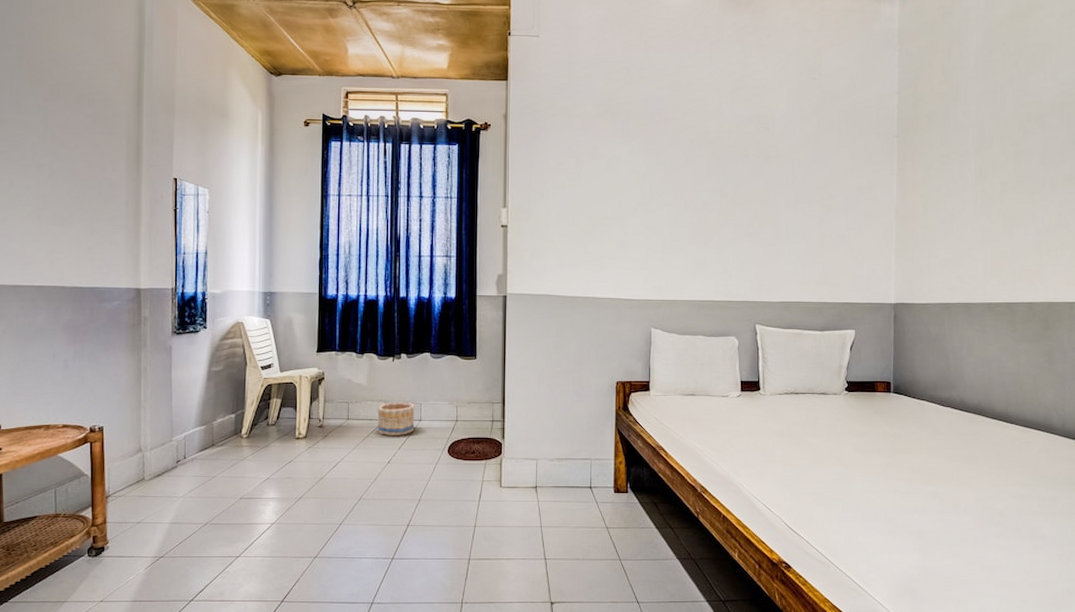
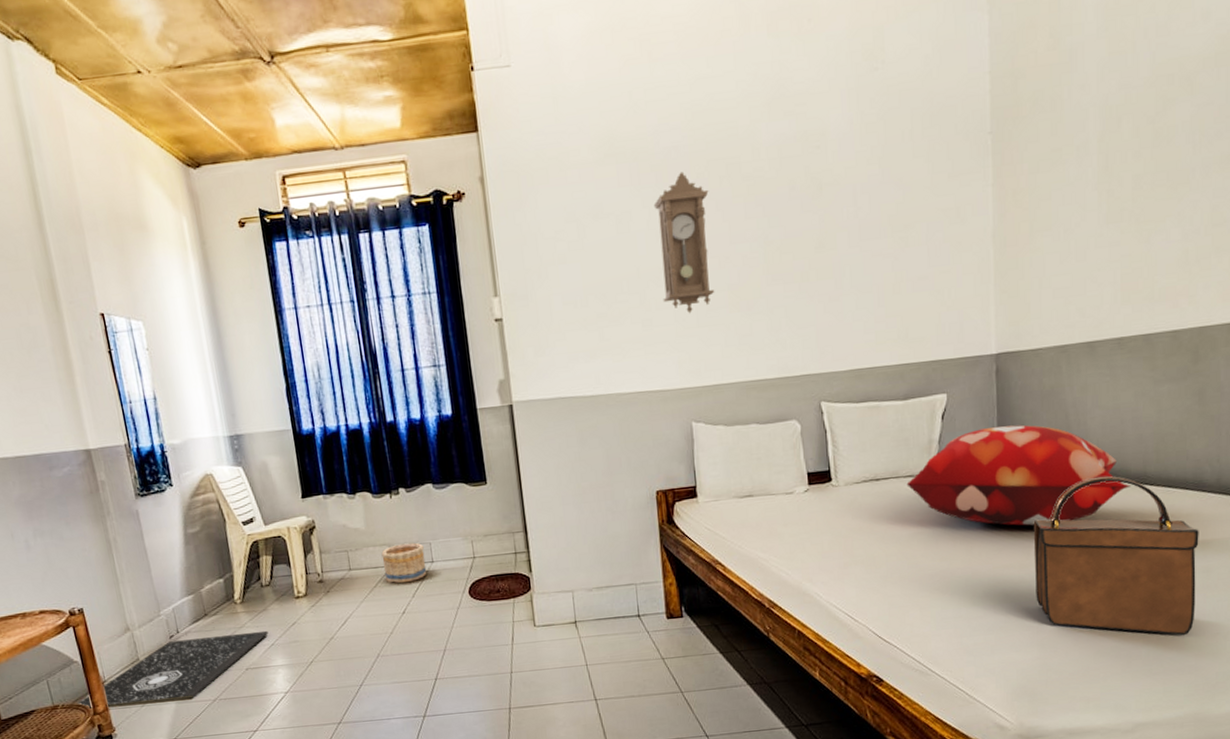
bath mat: none [78,465,266,521] -> present [76,630,268,709]
pendulum clock: none [638,132,682,241] -> present [653,171,715,314]
decorative pillow: none [820,362,995,446] -> present [906,425,1130,526]
handbag: none [918,412,1048,554] -> present [1033,475,1199,636]

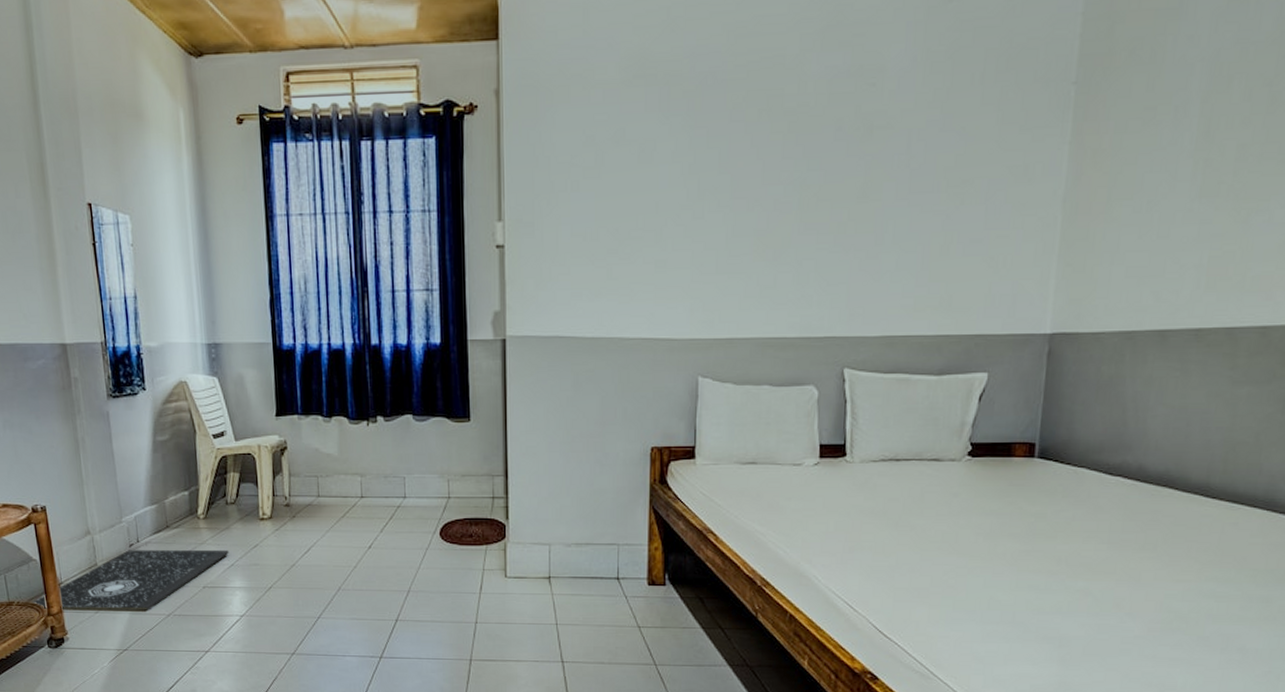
basket: present [381,542,427,584] -> none [352,475,398,517]
pendulum clock: present [653,171,715,314] -> none [681,100,745,258]
decorative pillow: present [906,425,1130,526] -> none [930,415,1188,529]
handbag: present [1033,475,1199,636] -> none [1062,482,1263,670]

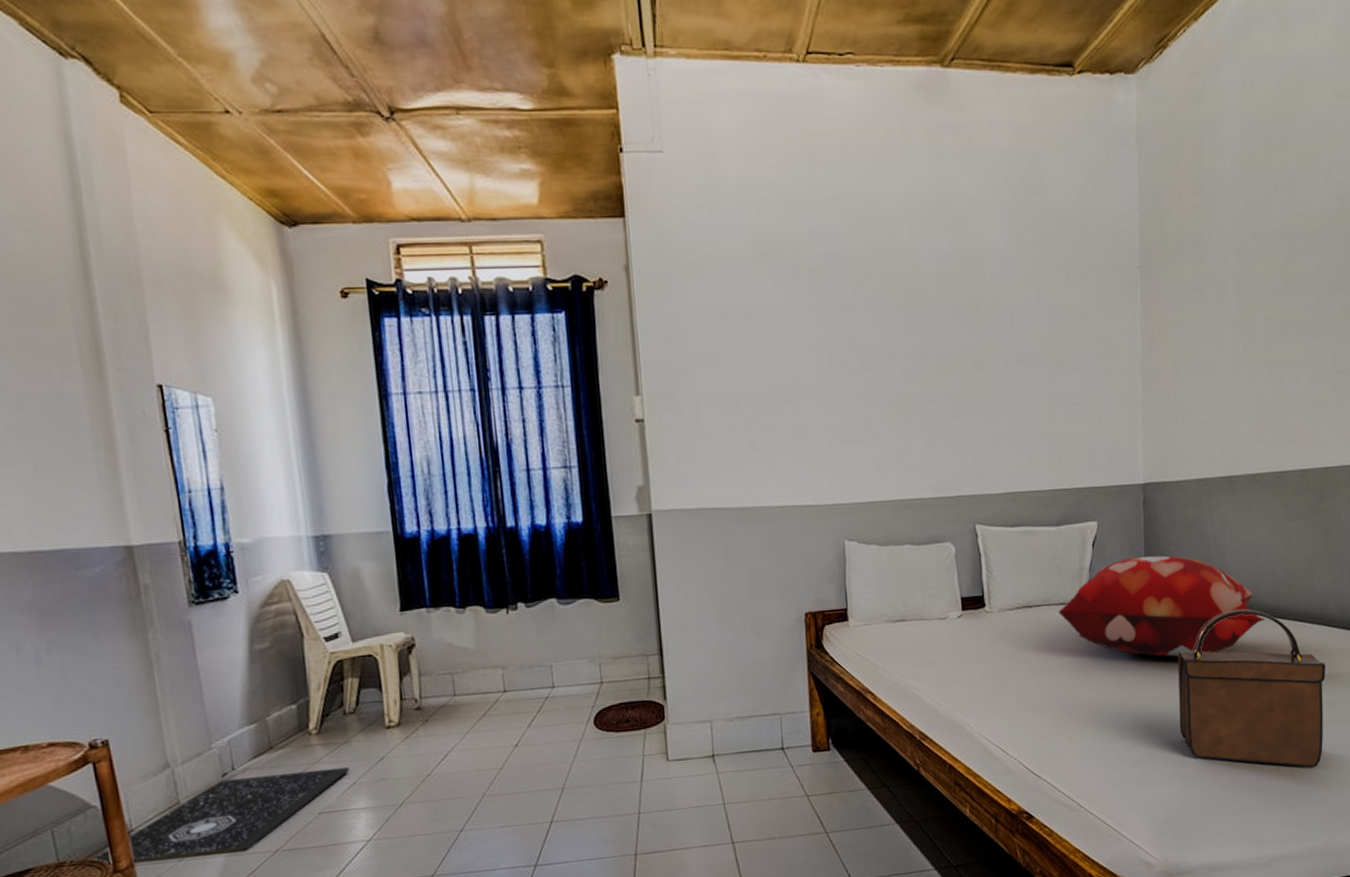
decorative pillow: none [930,415,1188,529] -> present [1058,555,1265,657]
handbag: none [1062,482,1263,670] -> present [1177,608,1326,768]

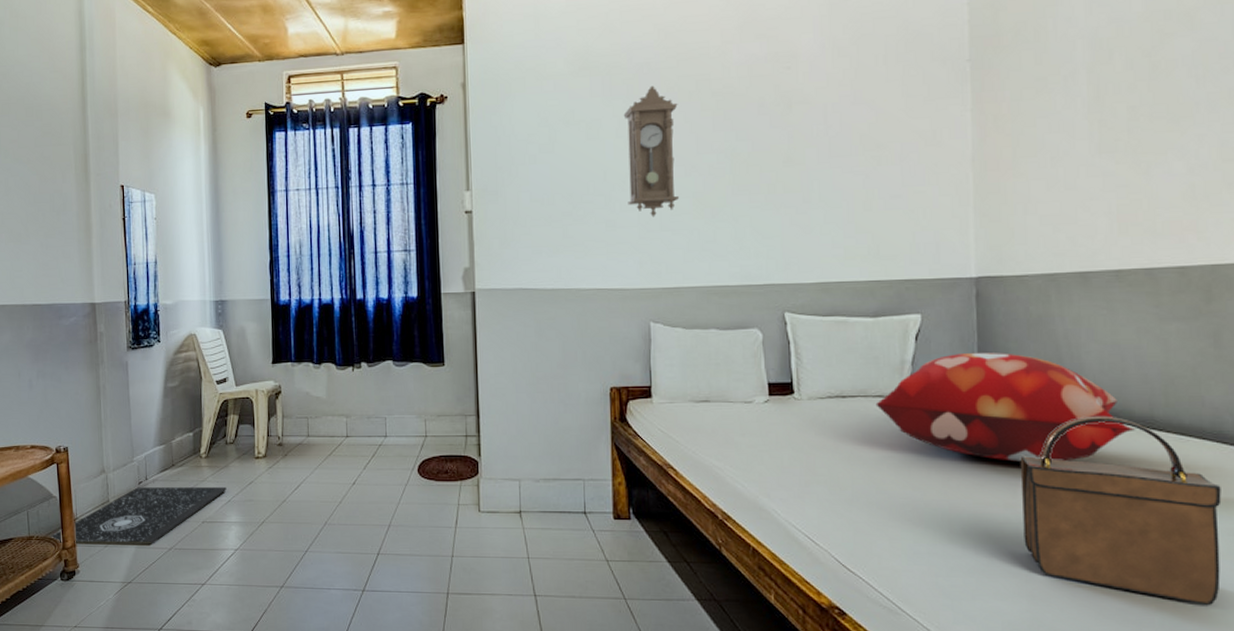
pendulum clock: none [810,278,872,426] -> present [623,85,680,218]

